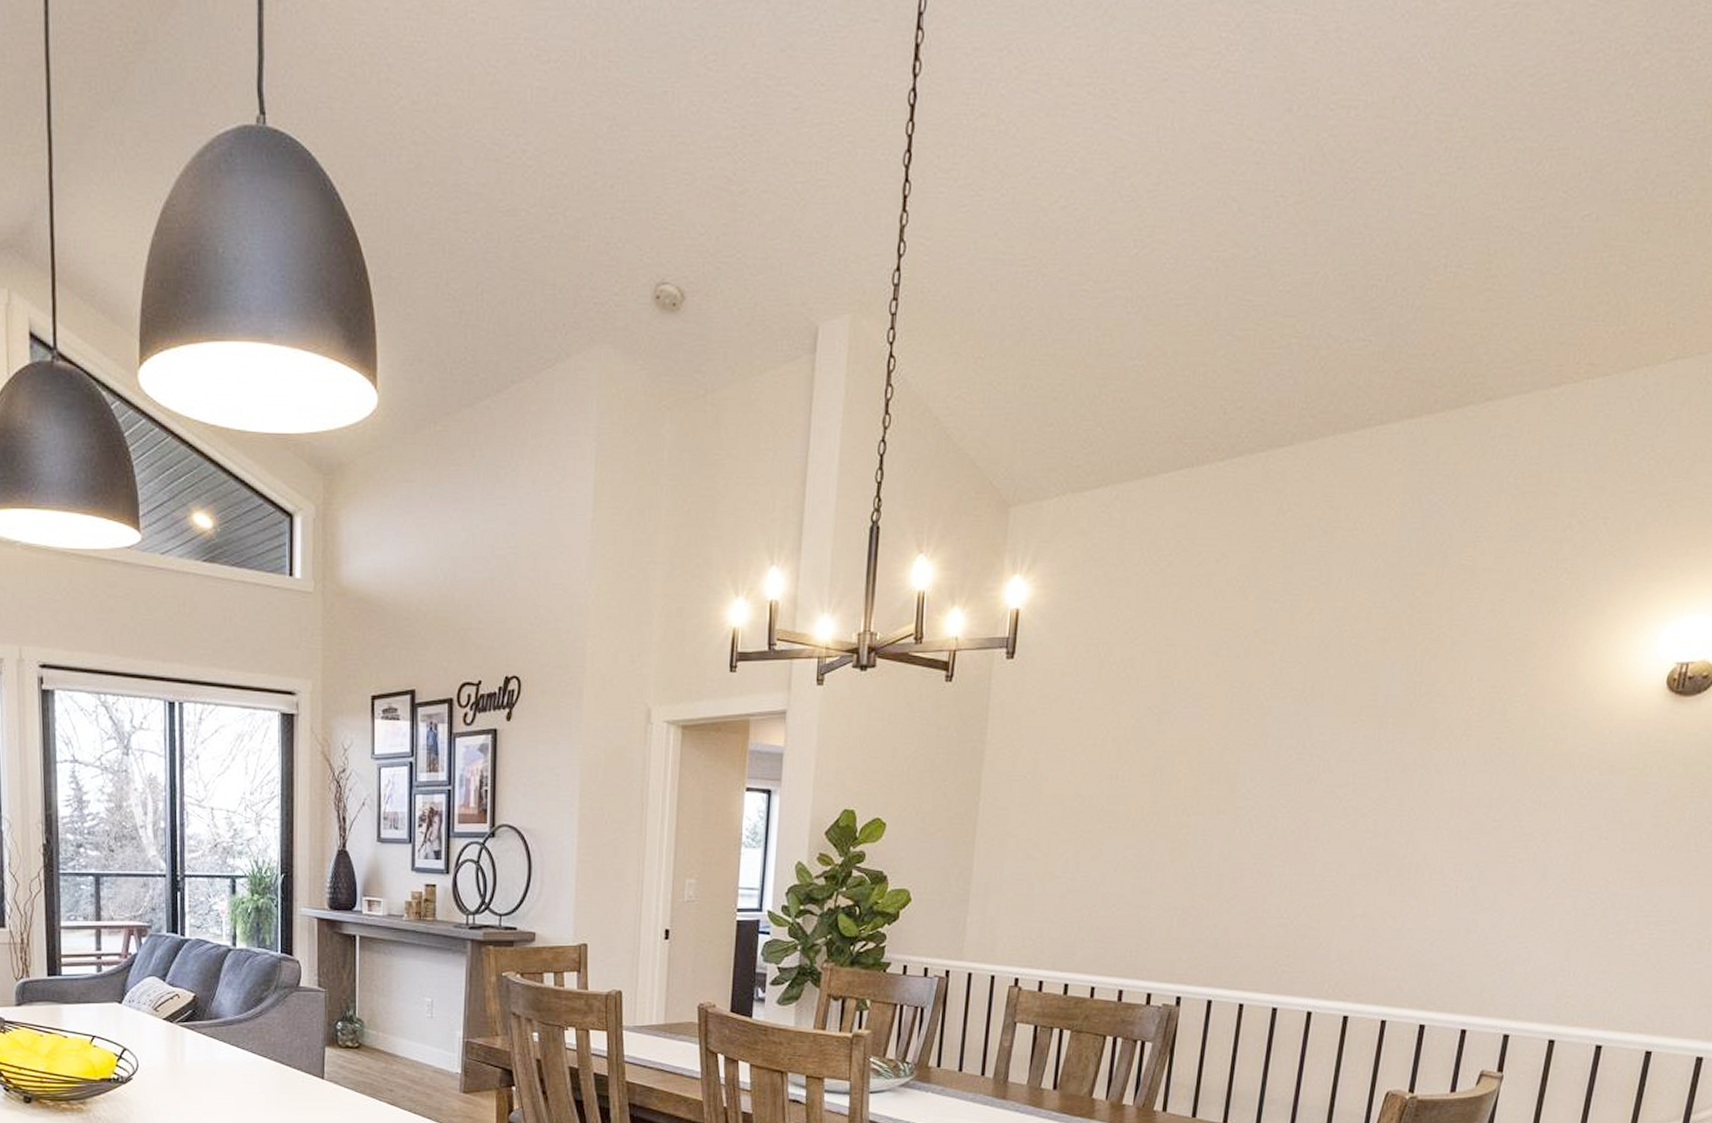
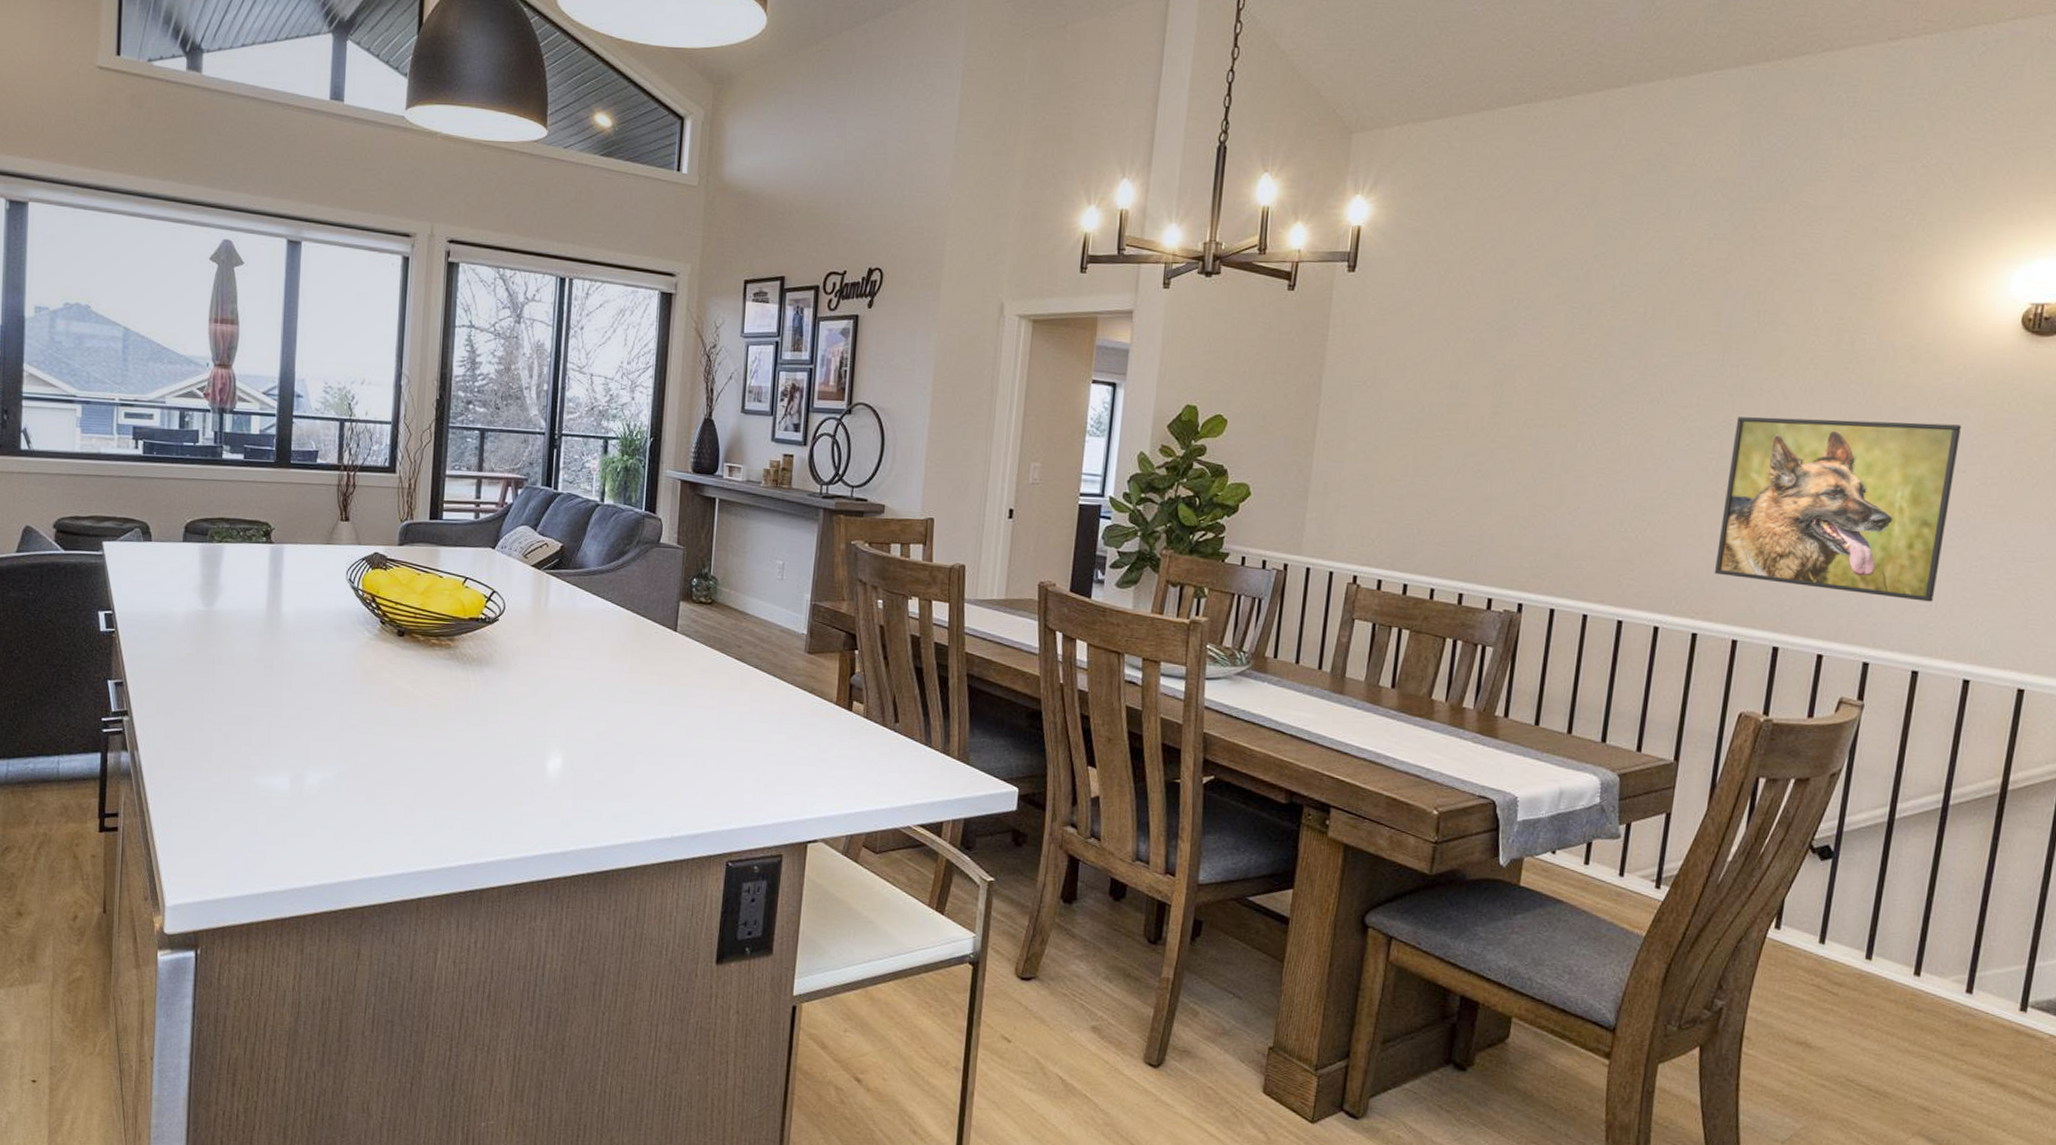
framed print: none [1365,791,1605,971] -> present [1714,417,1961,602]

